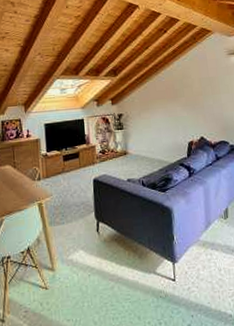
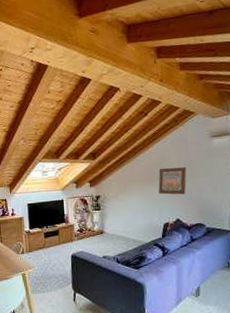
wall art: none [180,84,208,112] -> present [158,167,187,195]

